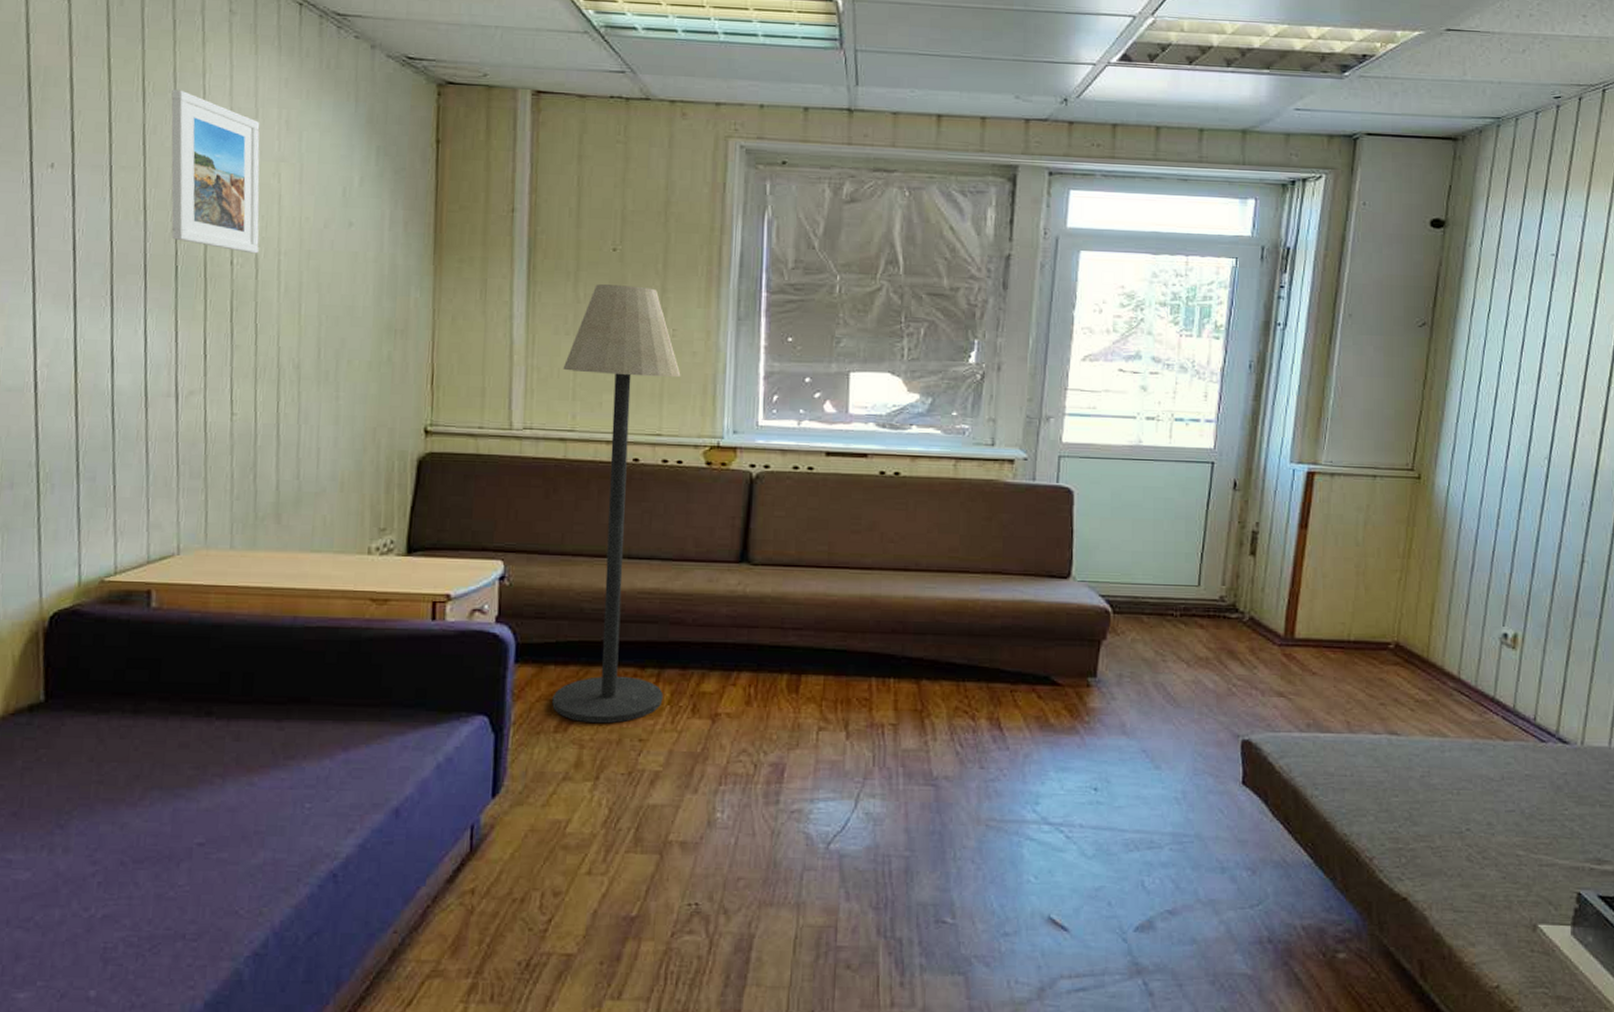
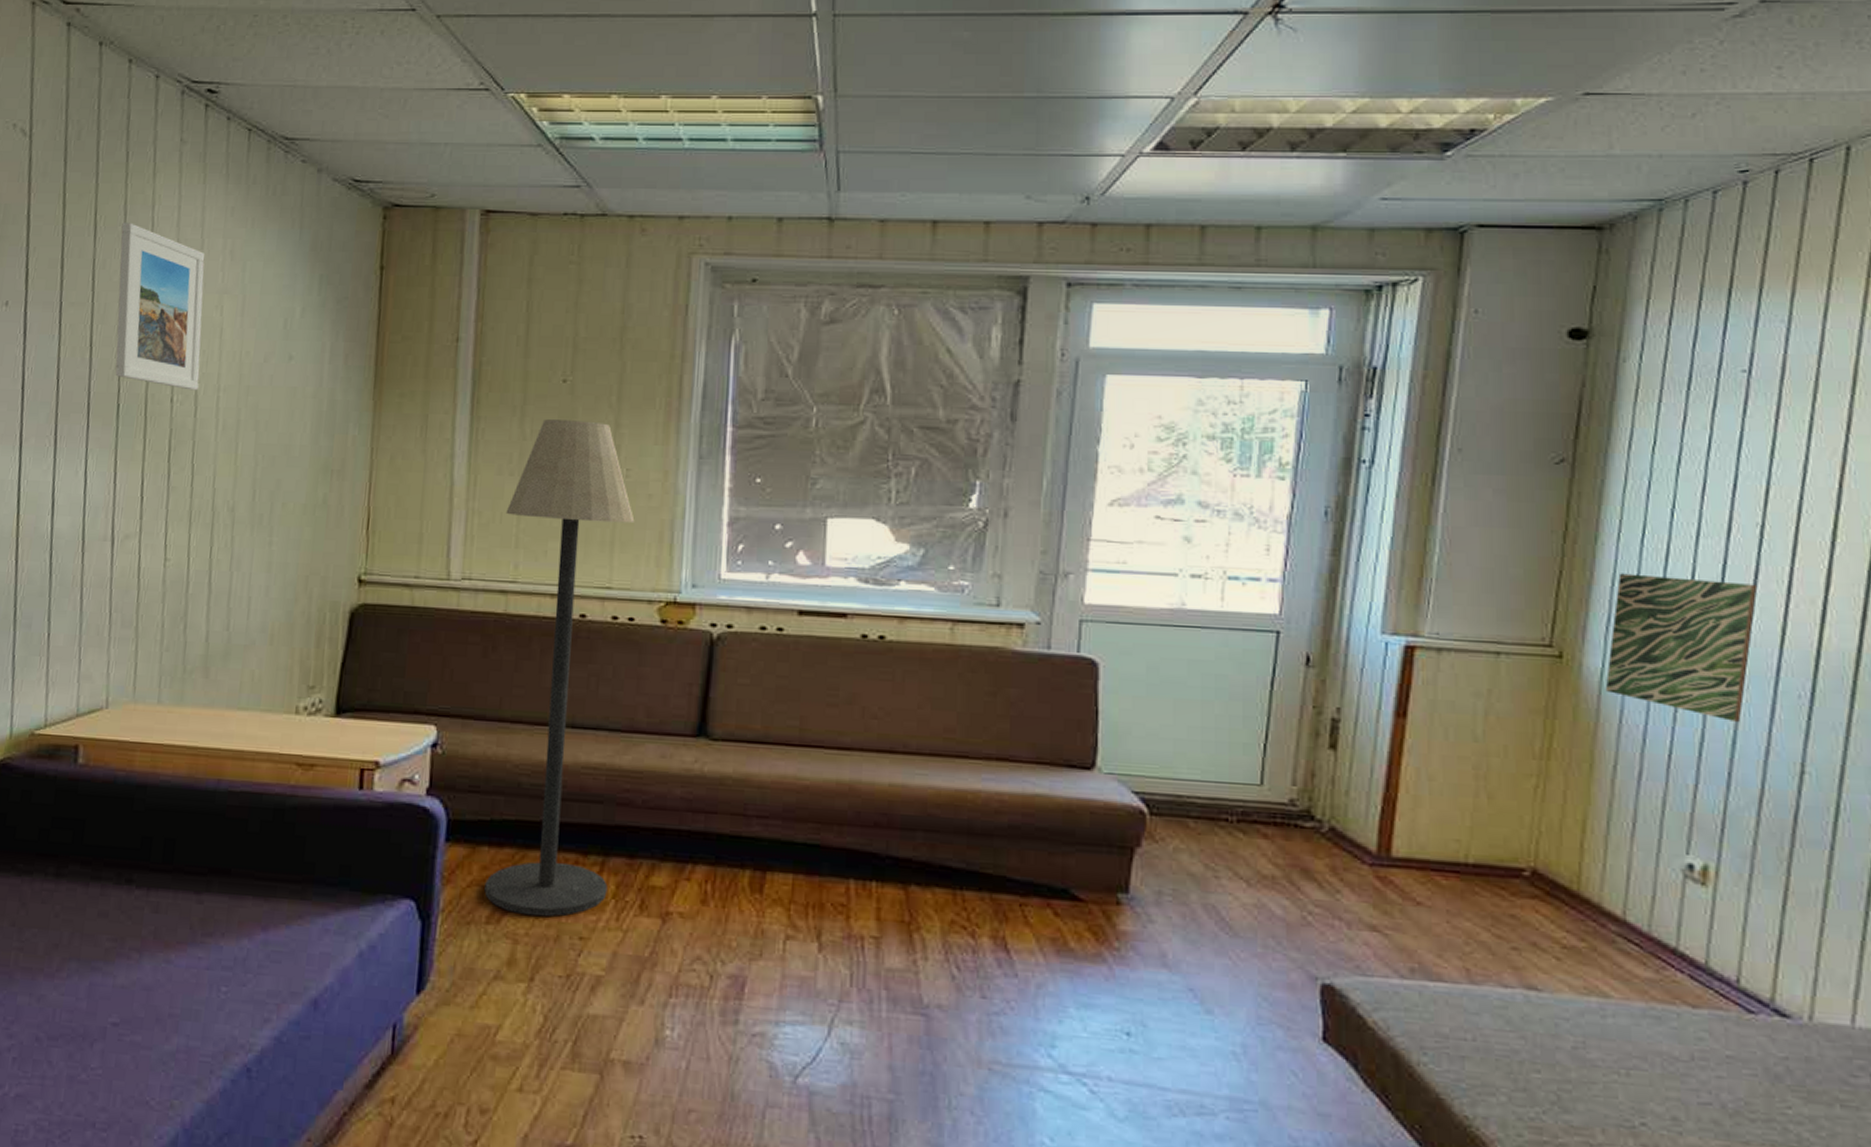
wall art: none [1450,412,1556,525] -> present [1605,573,1757,722]

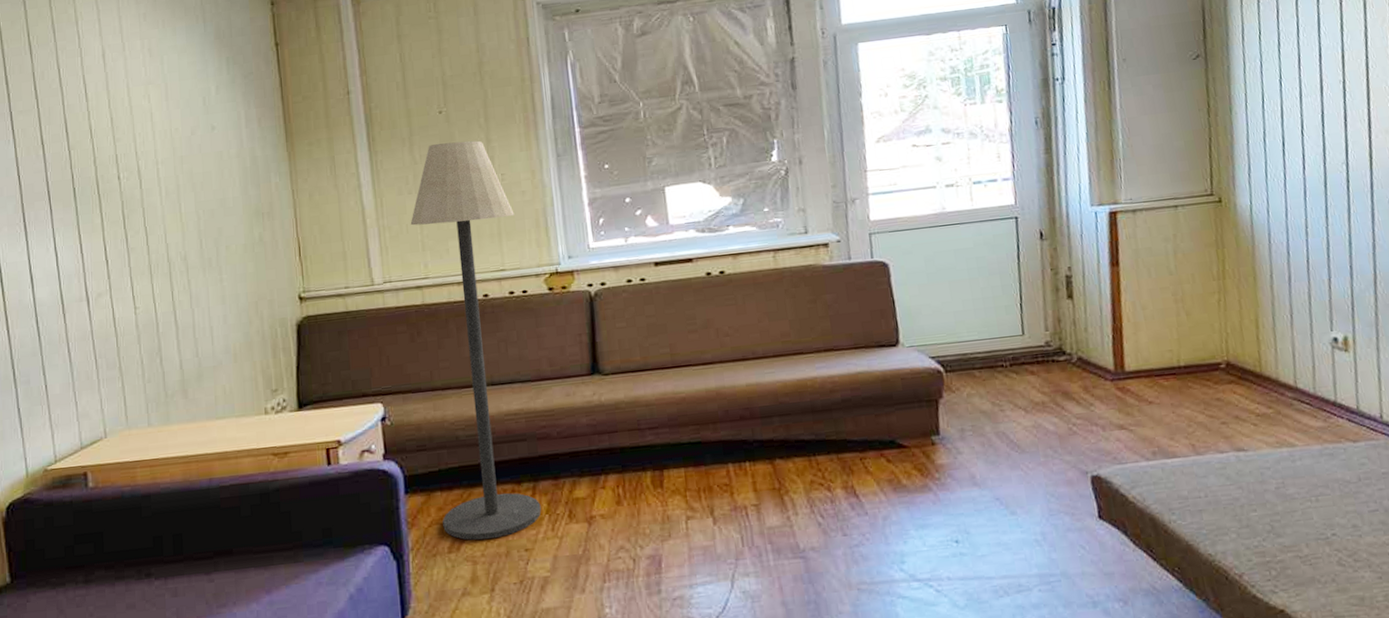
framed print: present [115,222,205,391] -> none [52,38,140,168]
wall art: present [1605,573,1757,722] -> none [1250,125,1352,229]

